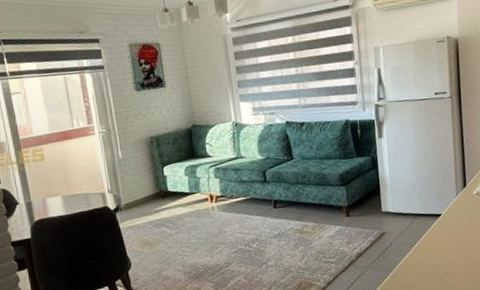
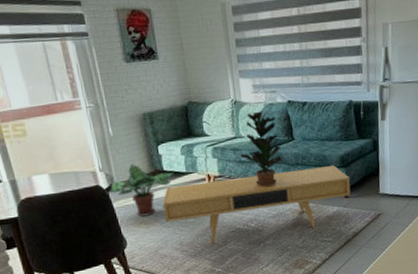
potted plant: none [114,185,178,237] -> present [106,163,174,217]
tv console: none [167,183,352,265] -> present [163,164,351,244]
potted plant: none [241,132,284,207] -> present [240,111,284,187]

